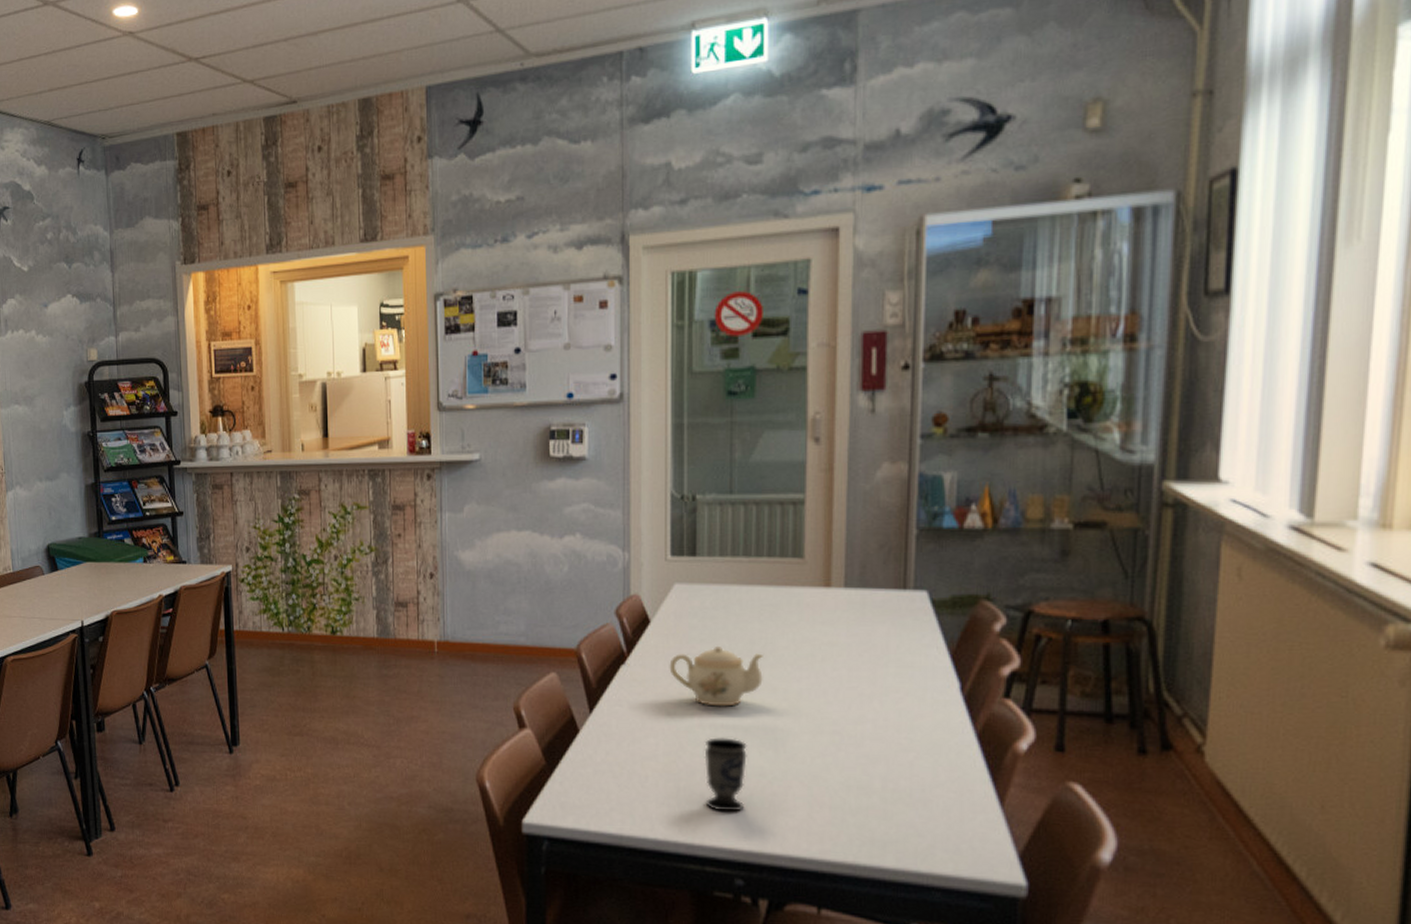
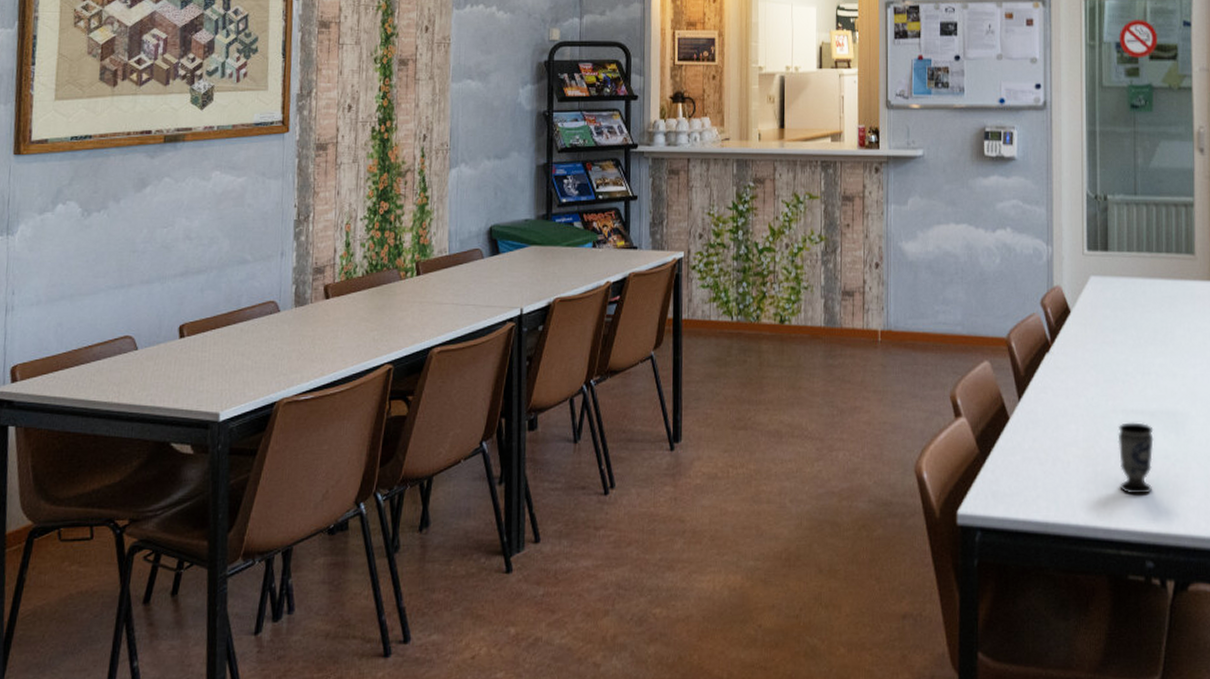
teapot: present [669,645,763,707] -> none [1087,334,1165,392]

